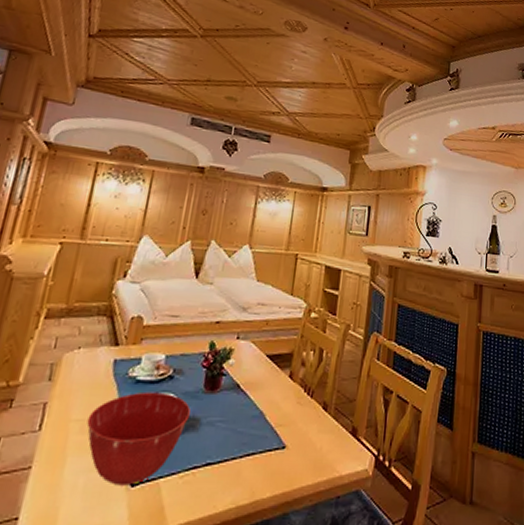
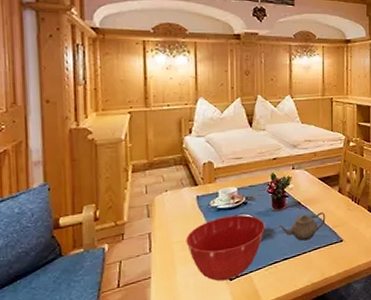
teapot: none [207,402,269,441] -> present [279,212,326,241]

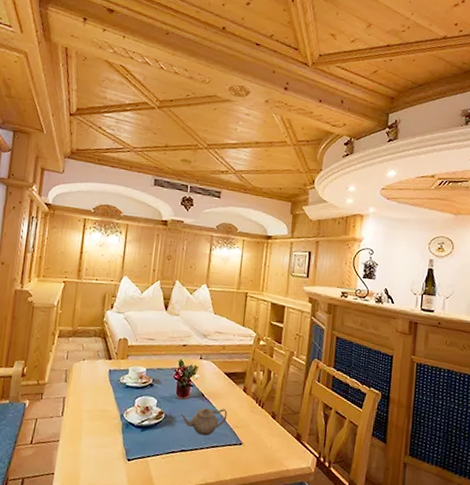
mixing bowl: present [186,214,265,281] -> none [94,394,167,460]

